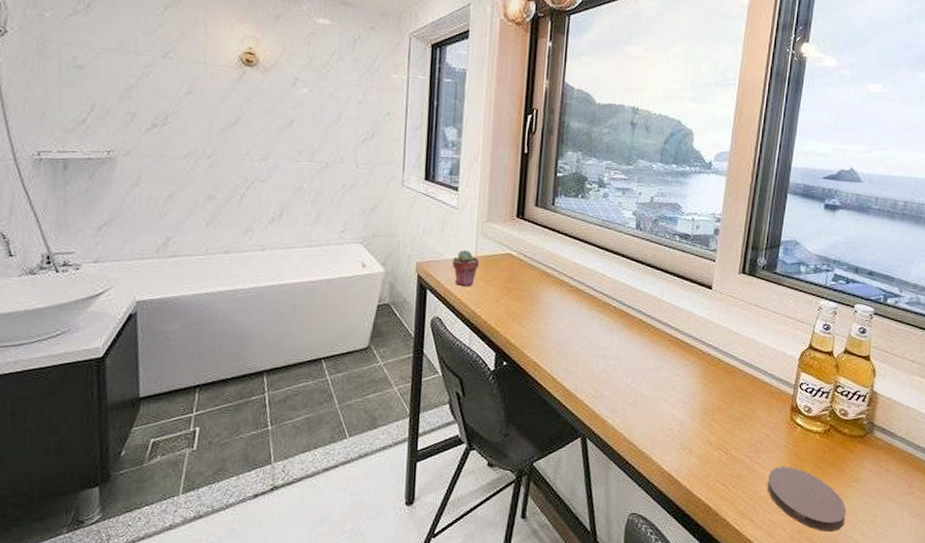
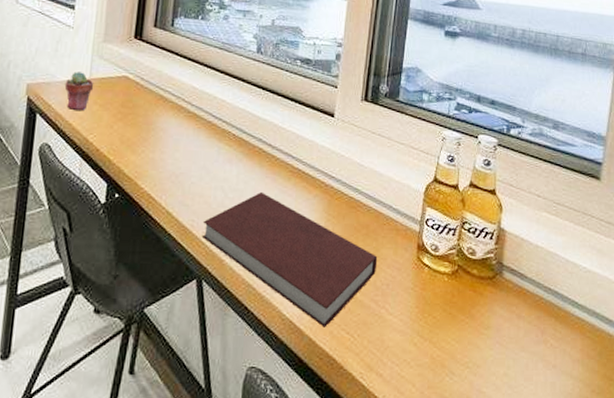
notebook: none [585,359,753,480] -> present [201,191,378,328]
coaster: present [767,466,846,531] -> none [394,311,478,386]

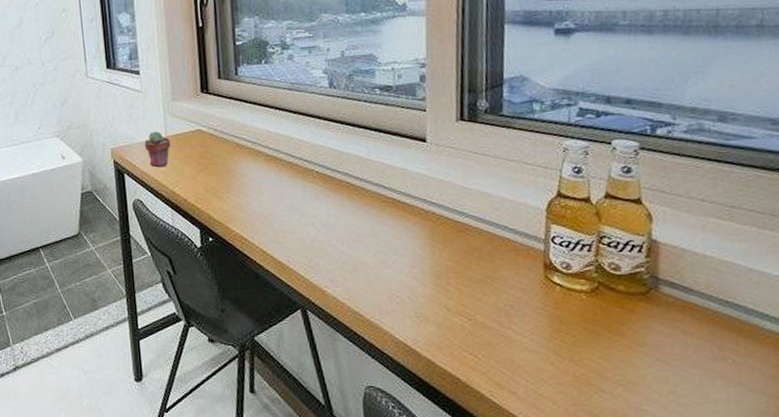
notebook: present [201,191,378,328] -> none [298,224,497,349]

